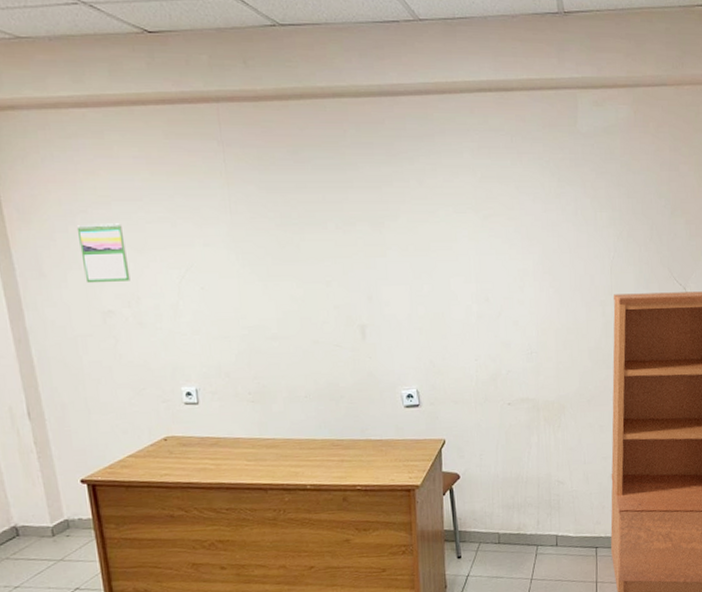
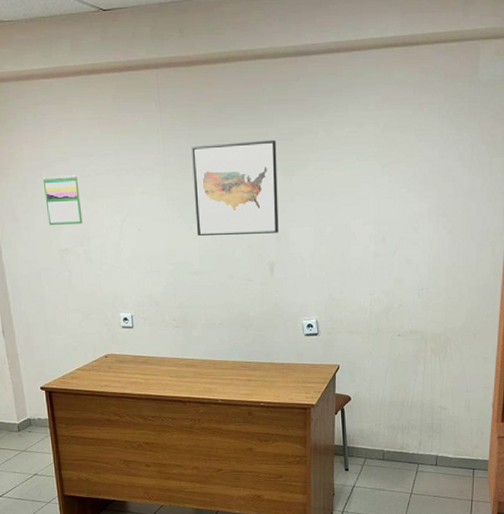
wall art: none [263,187,369,296] -> present [192,139,279,237]

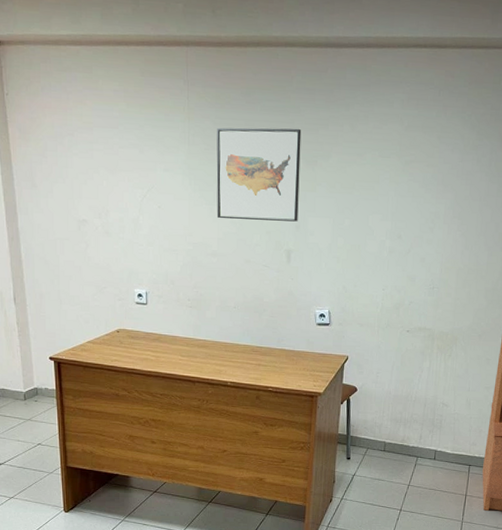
calendar: present [42,175,83,226] -> none [64,145,102,196]

